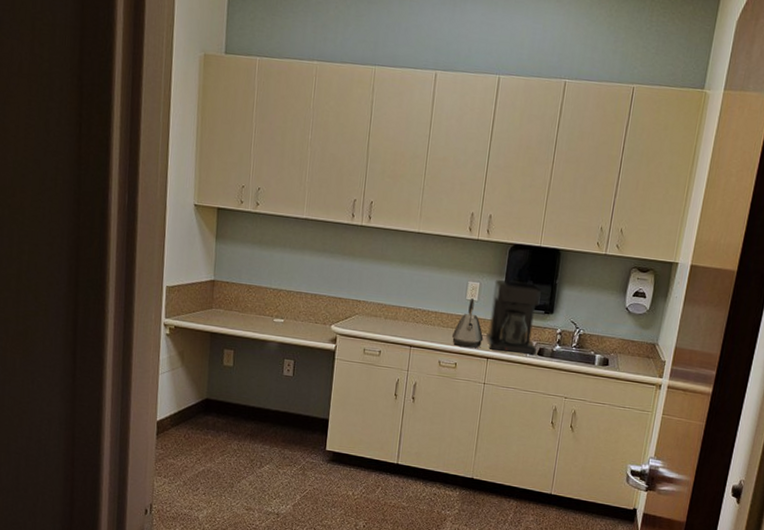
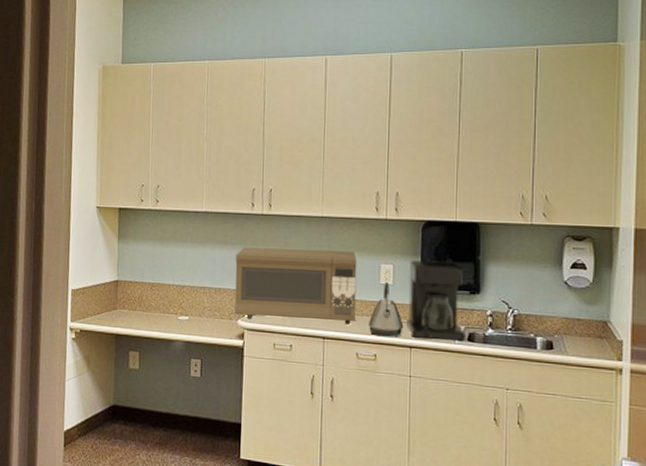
microwave: none [328,256,448,335] -> present [234,247,357,325]

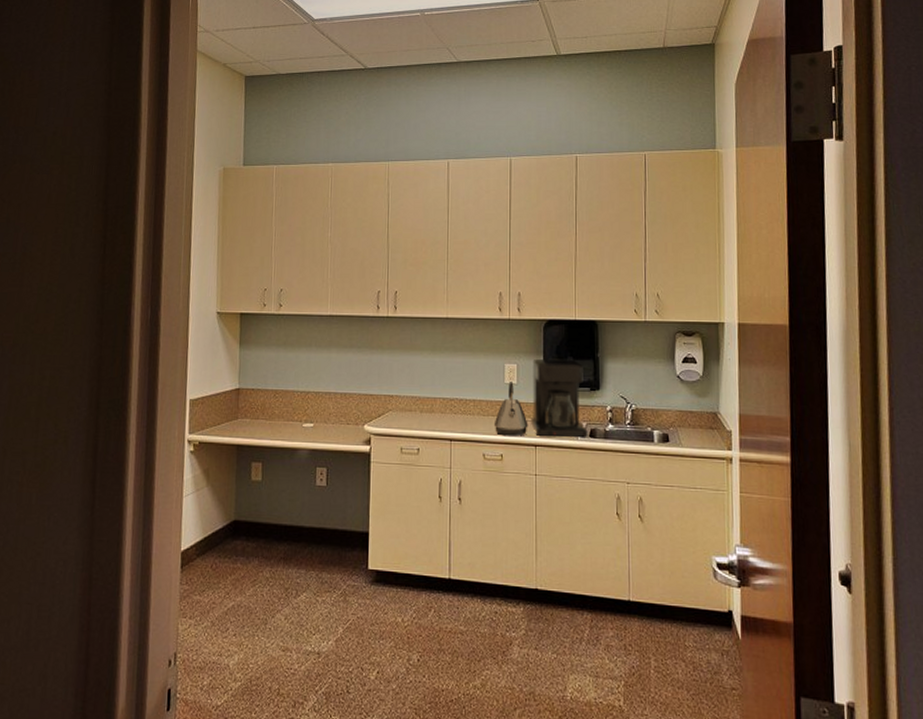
microwave: present [234,247,357,325] -> none [361,350,482,426]

